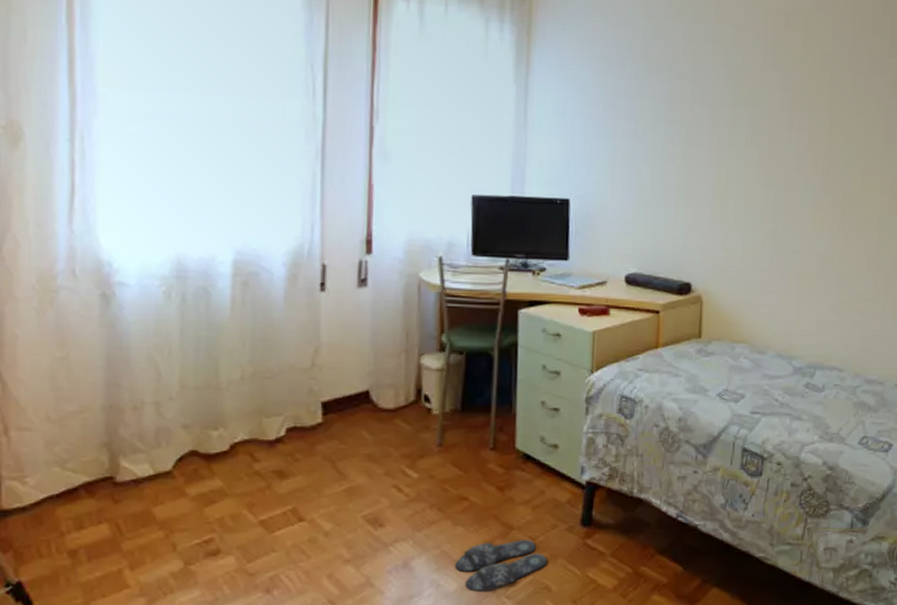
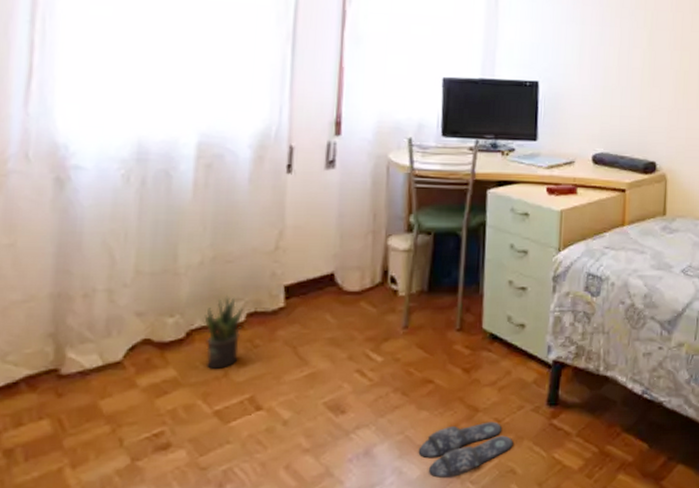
potted plant: none [246,411,283,482] -> present [204,296,243,370]

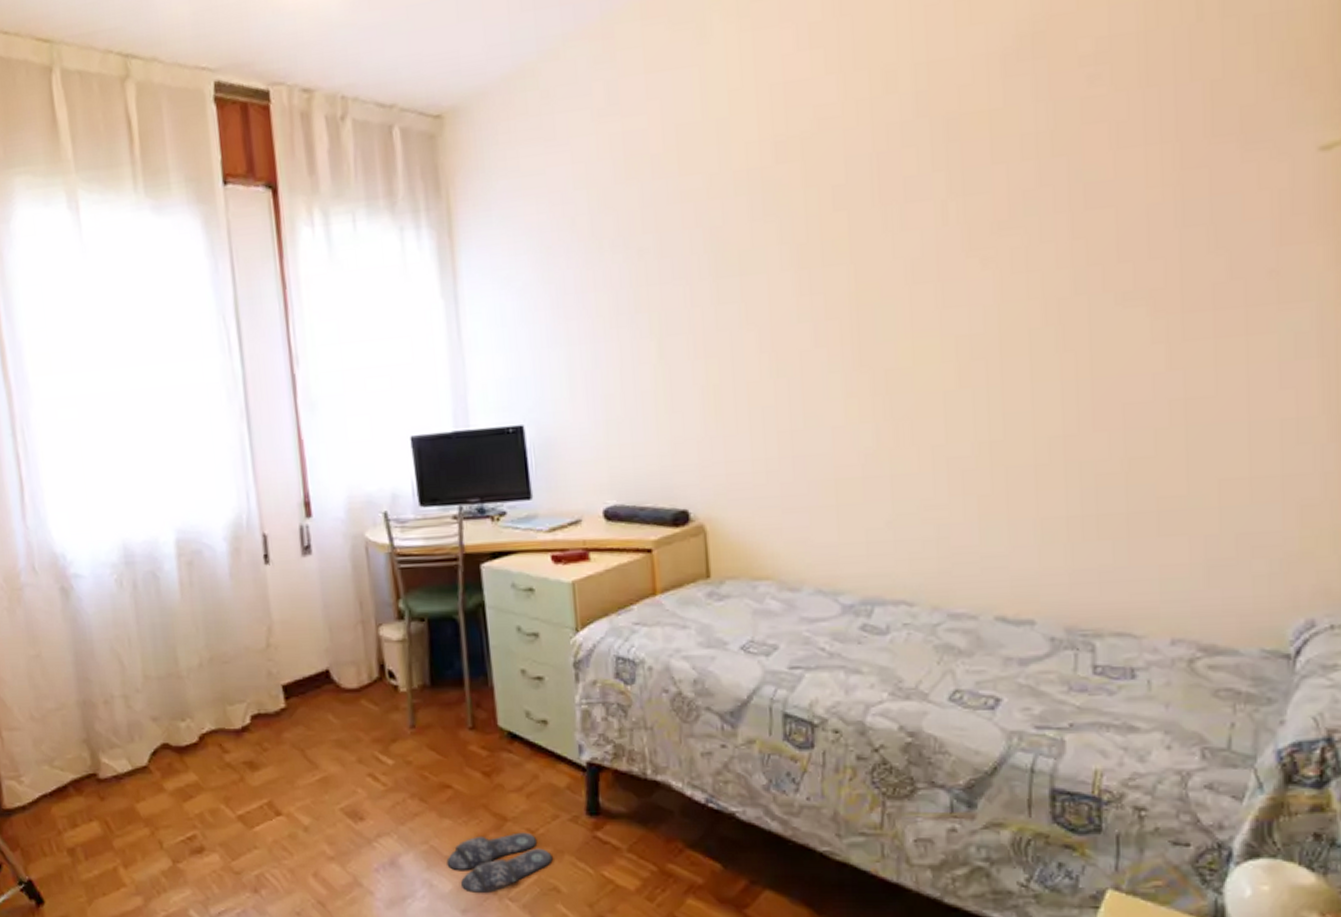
potted plant: present [204,296,243,370] -> none [212,698,251,774]

